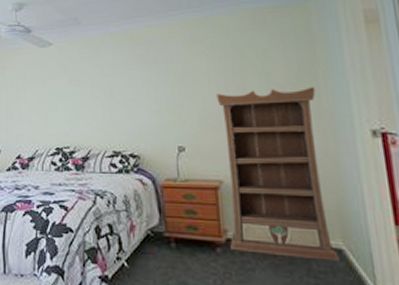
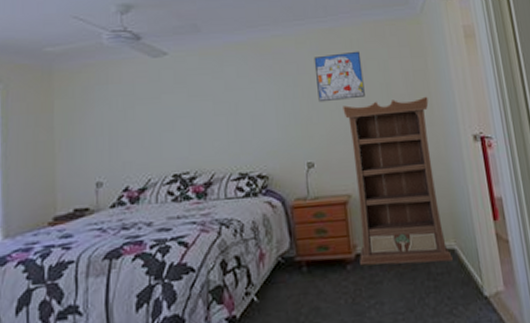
wall art: none [187,39,241,90] -> present [313,51,365,103]

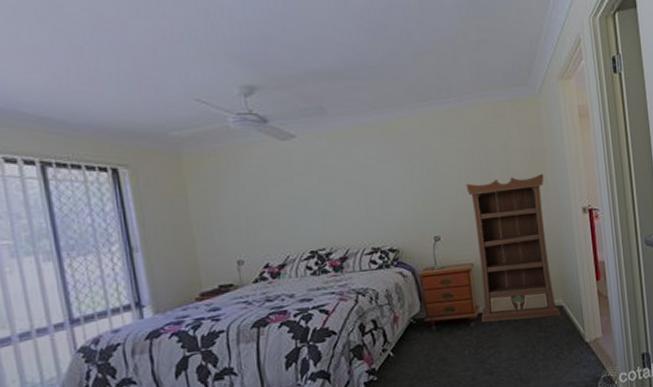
wall art: present [313,51,365,103] -> none [438,131,487,181]

